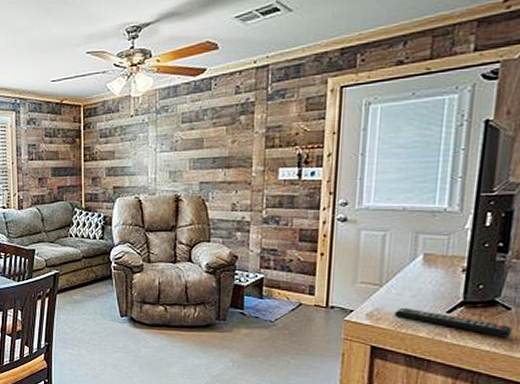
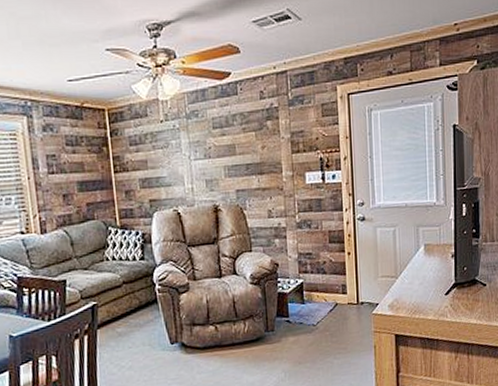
remote control: present [394,307,513,337] -> none [409,294,489,310]

